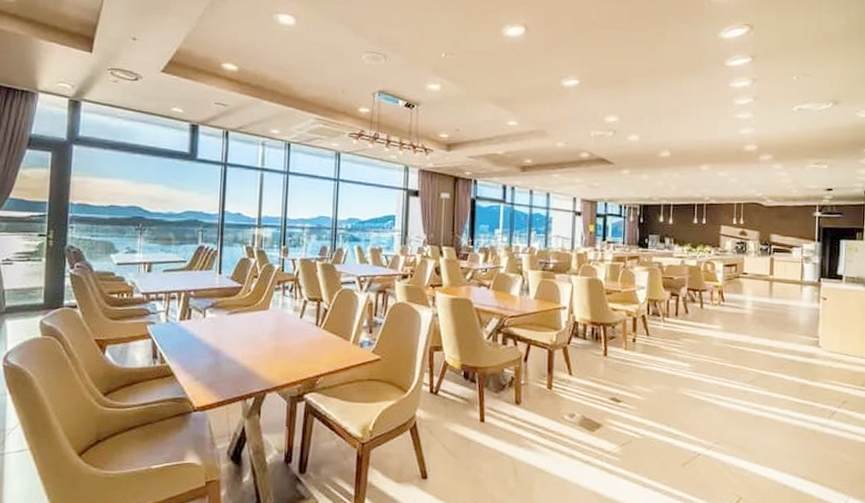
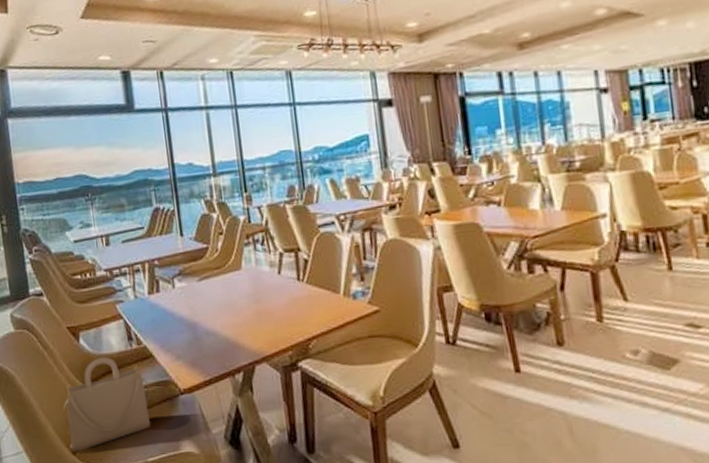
handbag: none [75,370,165,455] -> present [62,356,151,453]

